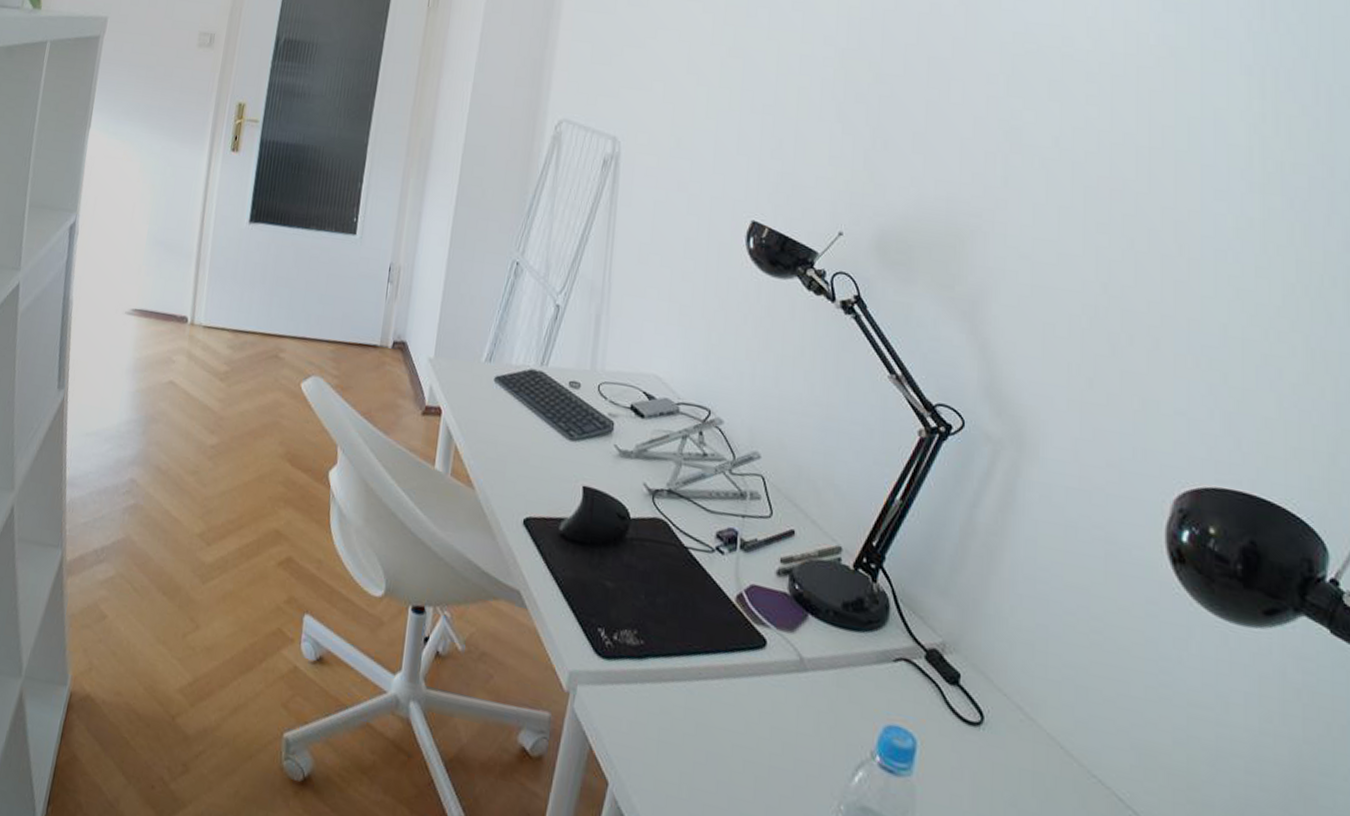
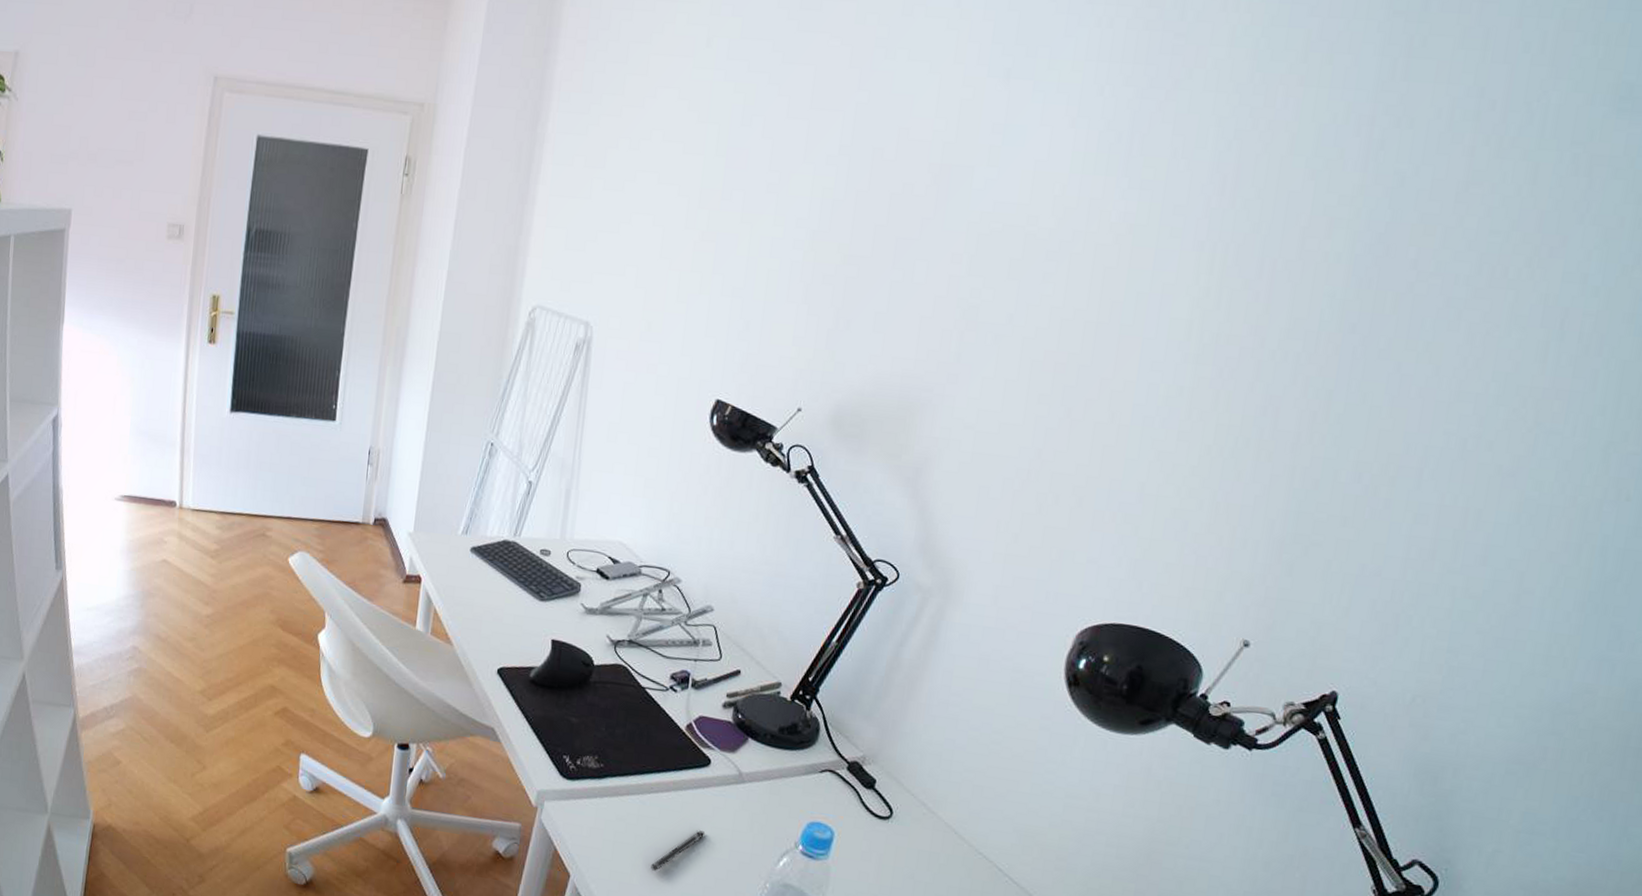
pen: none [702,730,764,783] -> present [651,830,705,871]

